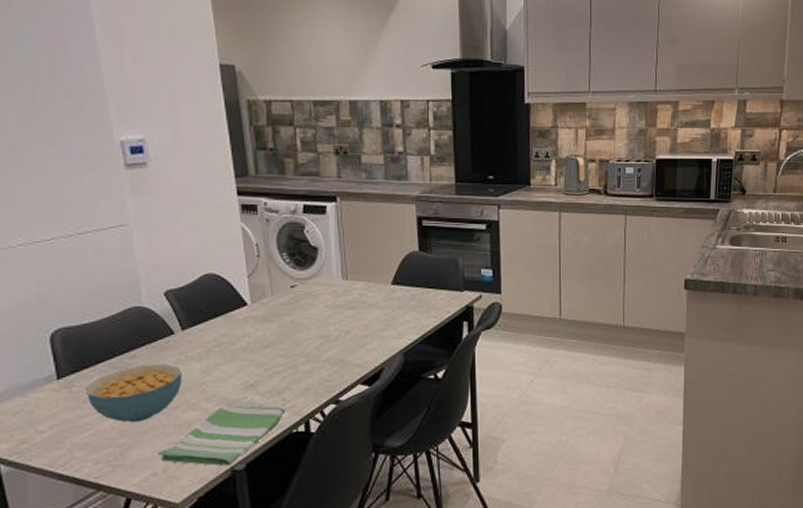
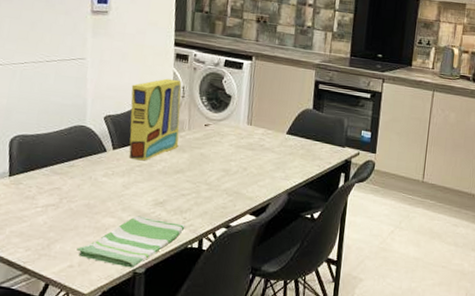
cereal bowl: present [85,364,182,423] -> none [29,174,107,221]
cereal box: none [192,236,262,339] -> present [129,78,181,161]

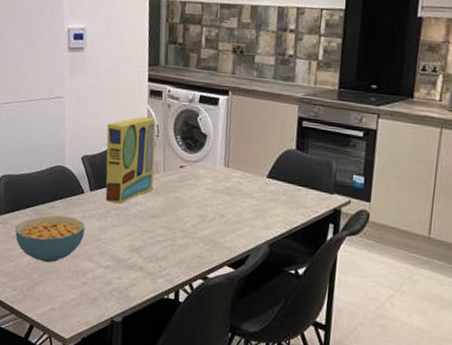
cereal bowl: none [29,174,107,221] -> present [15,215,85,263]
dish towel: present [76,215,185,268] -> none [58,261,161,316]

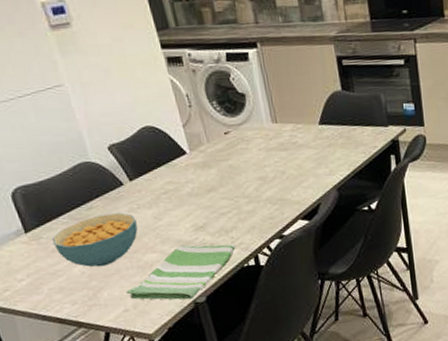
dish towel: none [58,261,161,316] -> present [126,244,236,300]
cereal box: present [105,116,156,204] -> none [127,87,202,187]

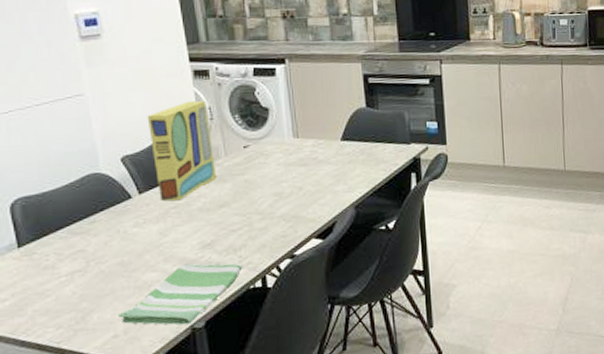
cereal bowl: present [51,213,138,267] -> none [45,227,140,287]
cereal box: none [127,87,202,187] -> present [147,100,217,201]

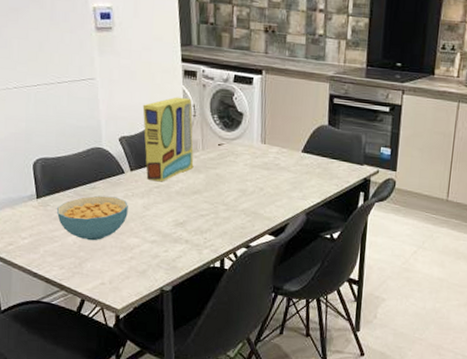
cereal bowl: none [45,227,140,287] -> present [56,195,128,241]
dish towel: present [118,263,243,325] -> none [106,236,206,286]

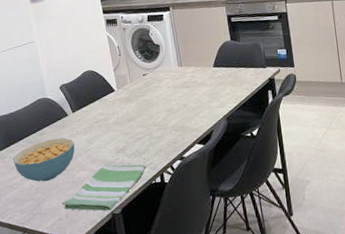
dish towel: none [106,236,206,286] -> present [62,164,146,211]
cereal box: present [142,97,194,182] -> none [76,41,125,117]

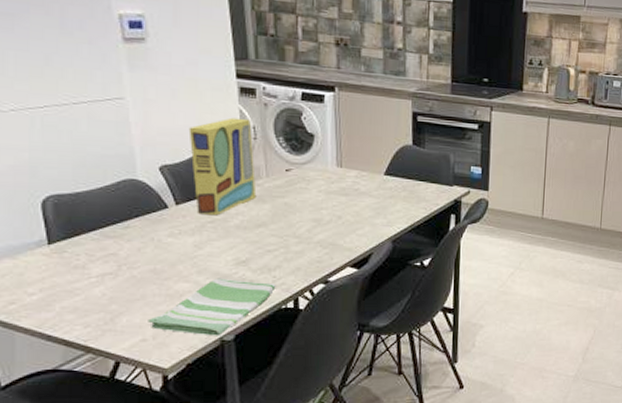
cereal bowl: present [13,138,75,182] -> none [76,236,174,290]
cereal box: none [76,41,125,117] -> present [188,117,257,216]

